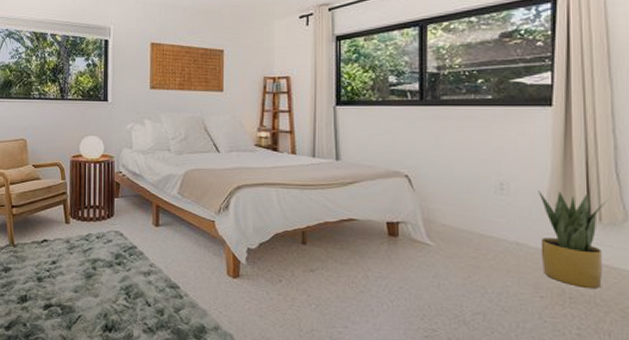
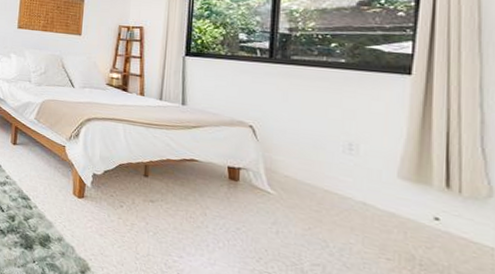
planter: present [538,191,608,288] -> none [389,155,470,260]

